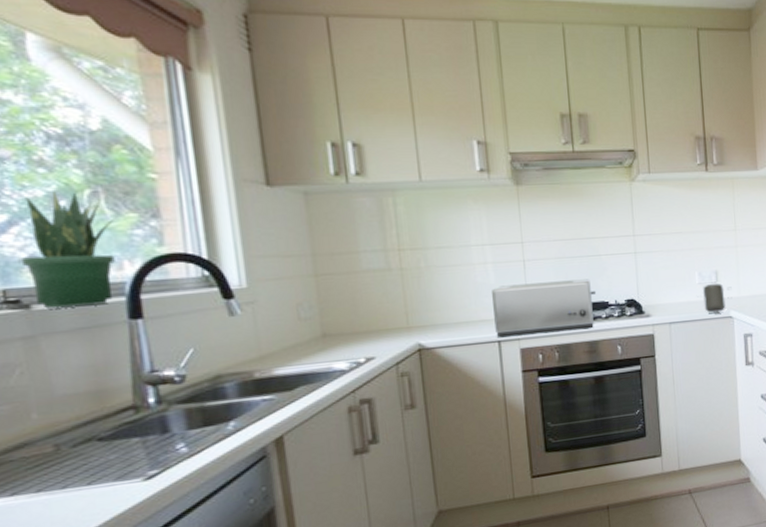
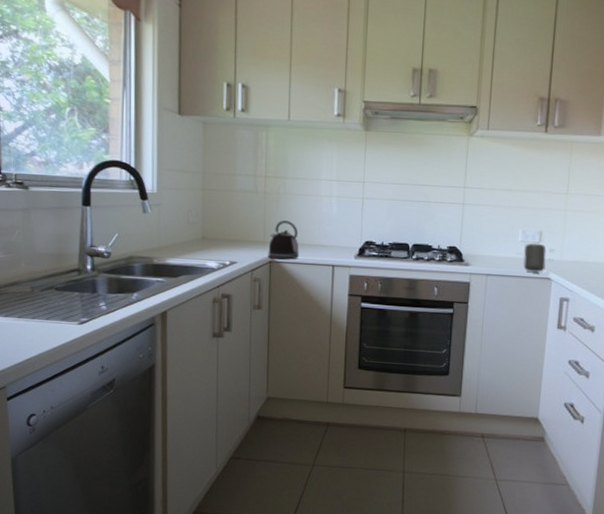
planter: present [22,191,118,309] -> none [27,107,84,193]
kettle: none [414,298,455,346] -> present [268,220,299,260]
toaster: present [492,279,597,338] -> none [331,218,423,268]

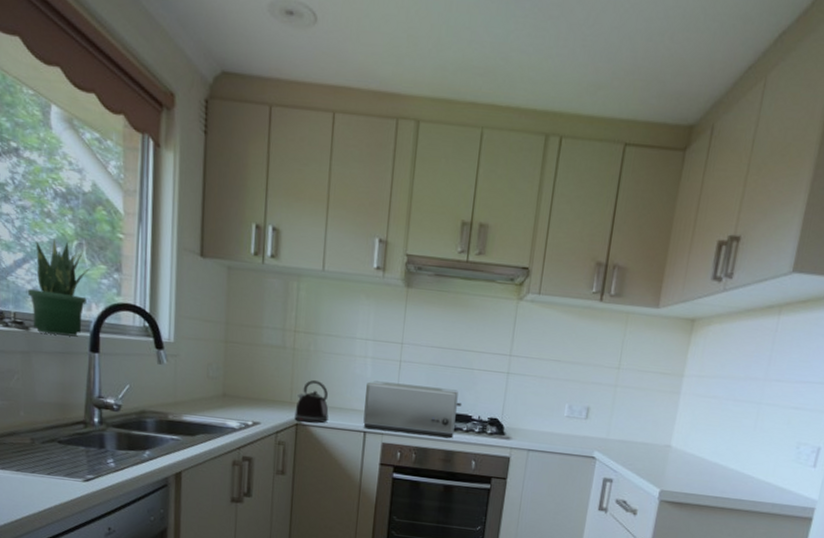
planter: none [27,107,84,193] -> present [28,239,93,337]
toaster: none [331,218,423,268] -> present [363,381,462,438]
canister: present [518,241,555,273] -> none [562,417,601,451]

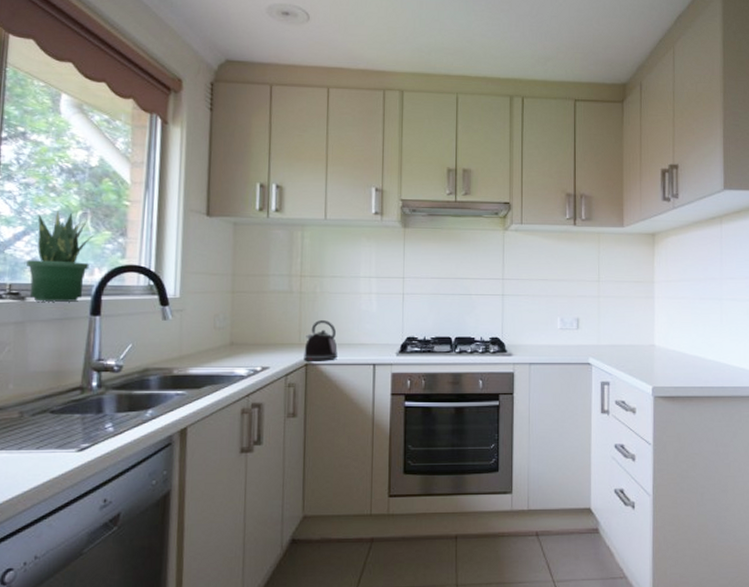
toaster: present [363,381,462,438] -> none [372,314,465,361]

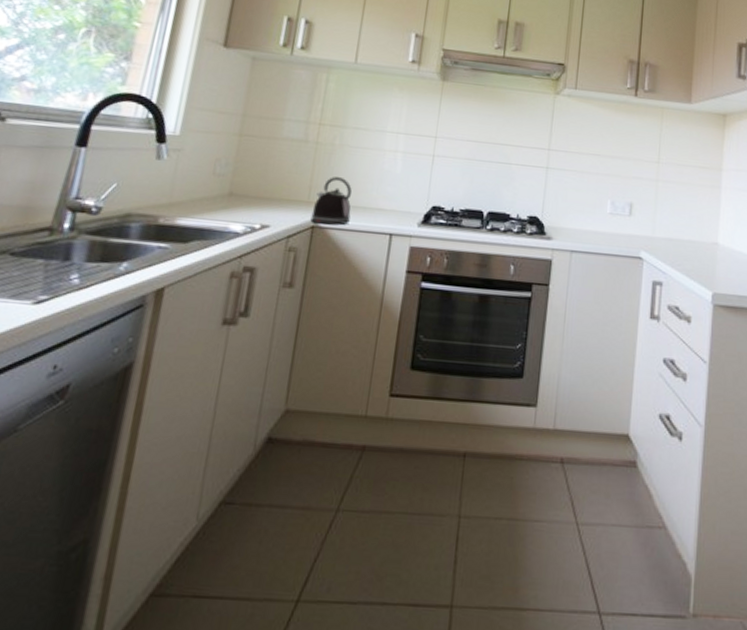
planter: present [27,211,97,302] -> none [11,25,99,129]

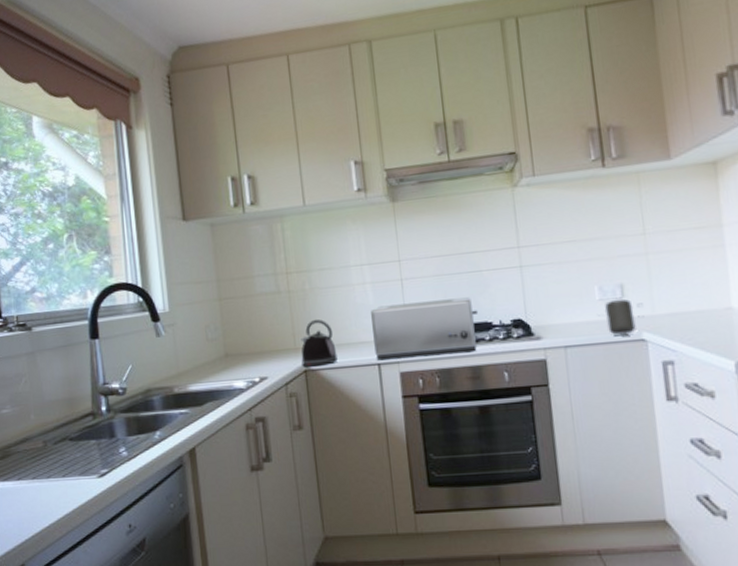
toaster: none [389,177,500,240] -> present [371,297,479,360]
canister: none [606,214,646,251] -> present [598,297,644,336]

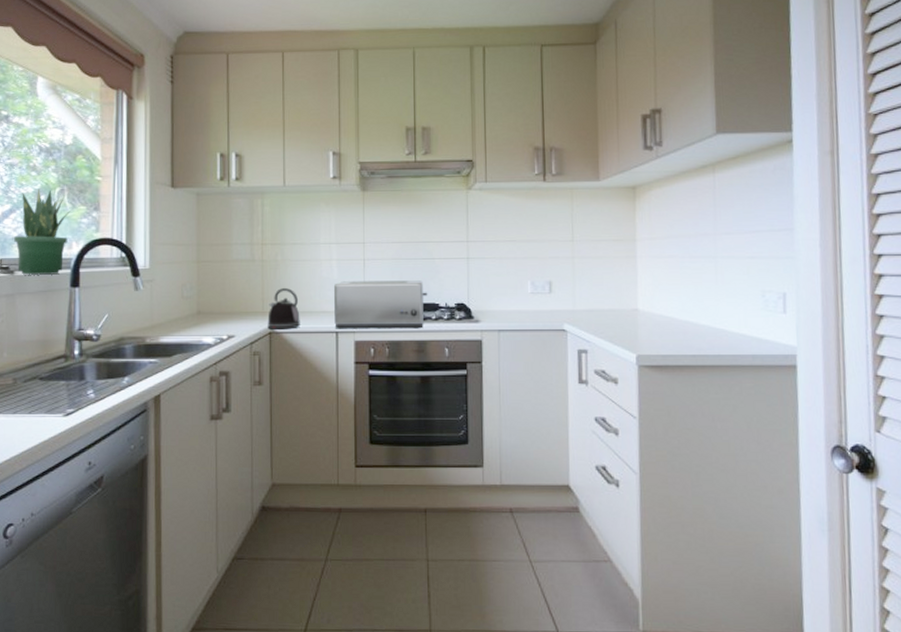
planter: none [27,237,84,331] -> present [14,188,74,275]
canister: present [598,297,644,336] -> none [529,292,567,325]

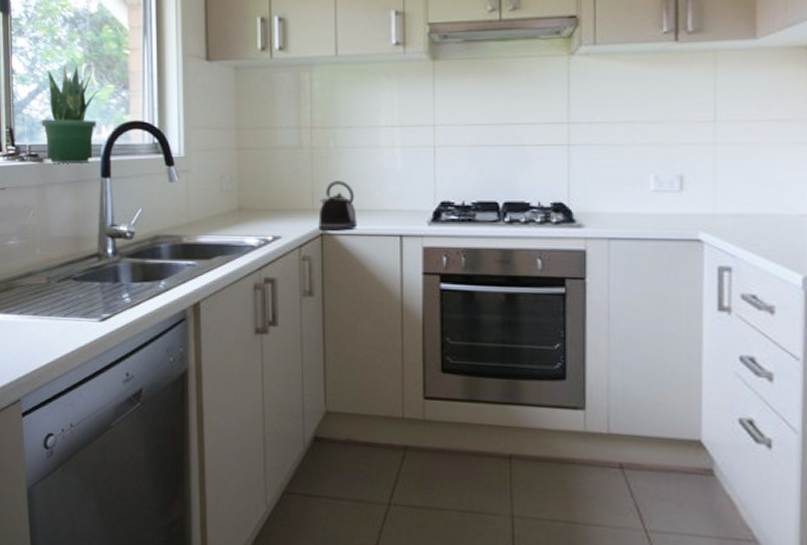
toaster: present [334,280,428,329] -> none [398,173,516,234]

